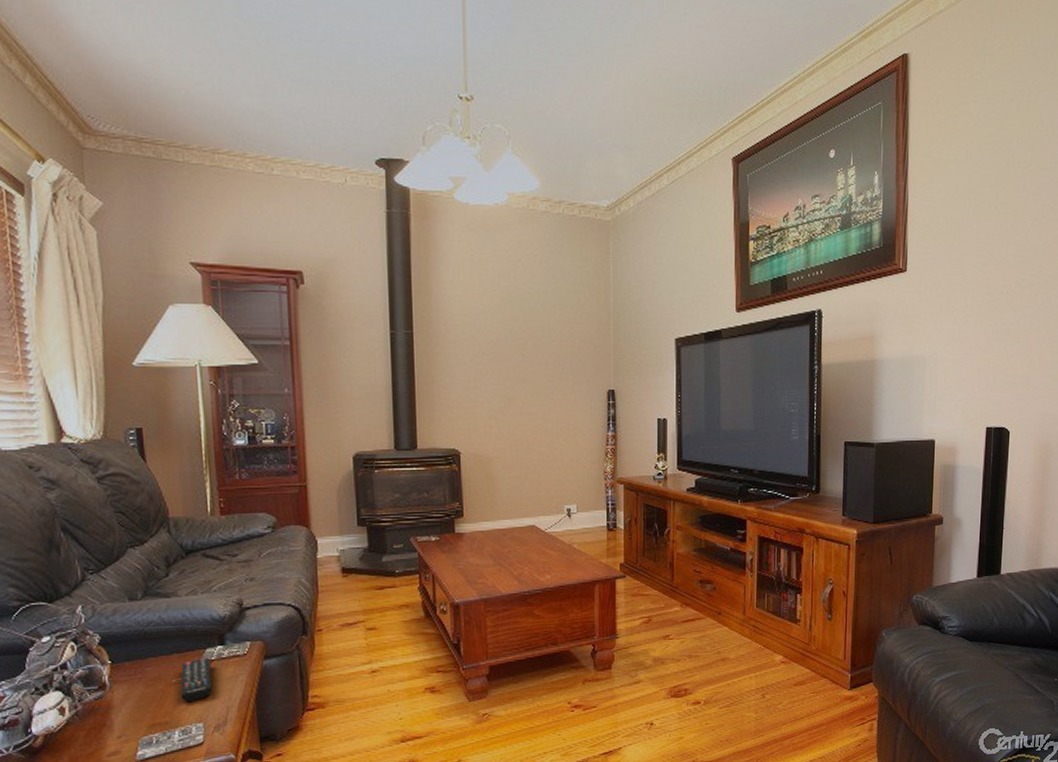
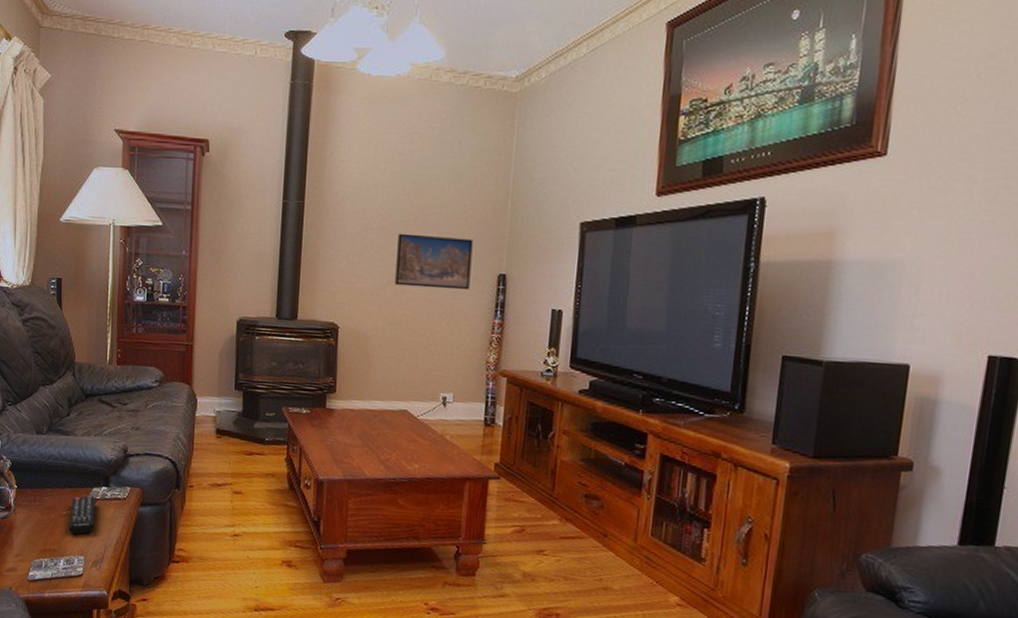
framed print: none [511,357,583,408] -> present [395,233,473,290]

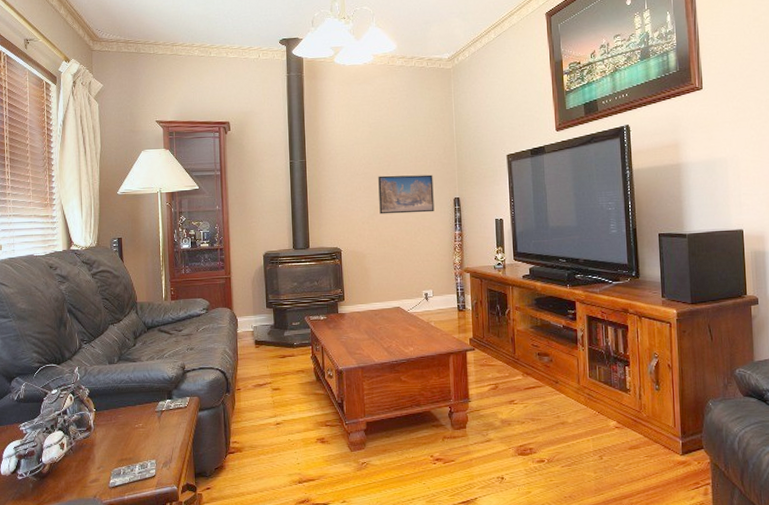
remote control: present [68,496,96,536] -> none [141,409,163,443]

